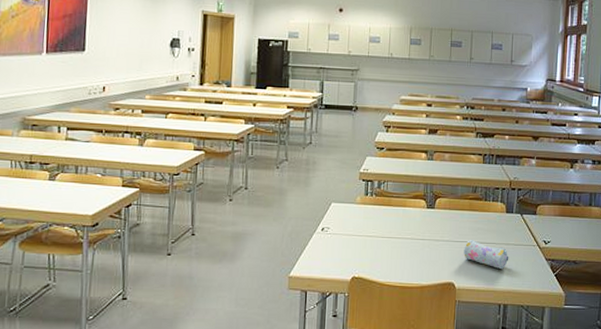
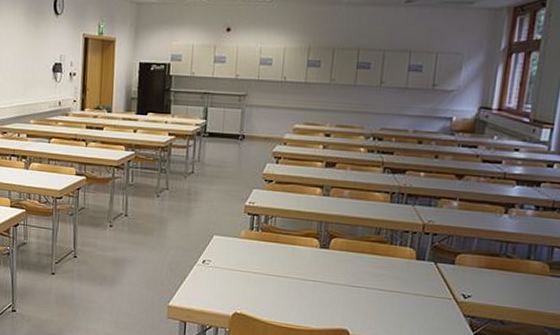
pencil case: present [464,240,509,270] -> none [361,286,417,322]

